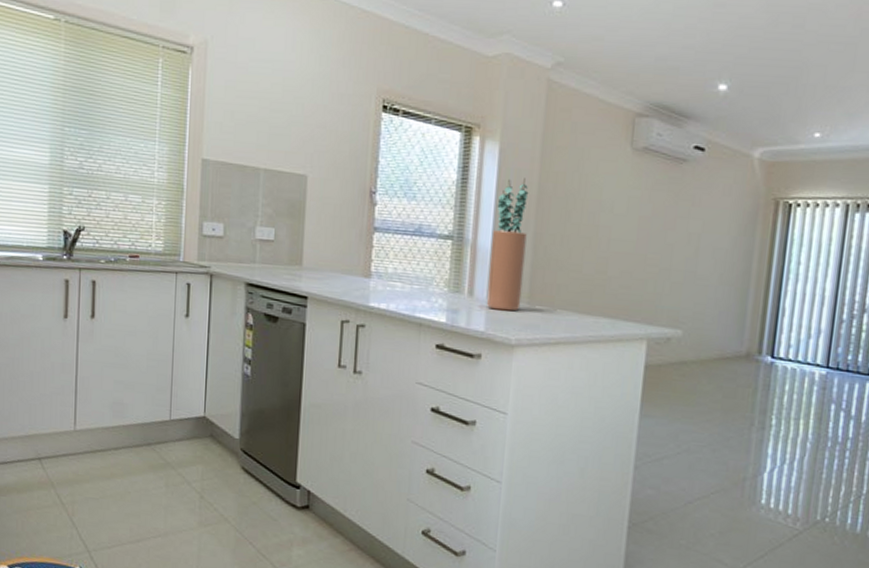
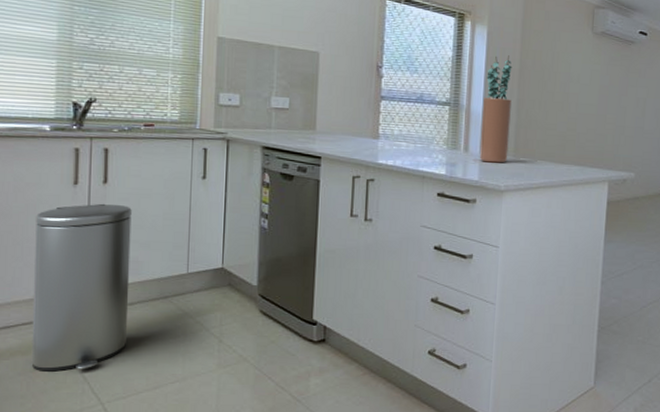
pedal bin: none [26,339,117,514] -> present [31,203,132,372]

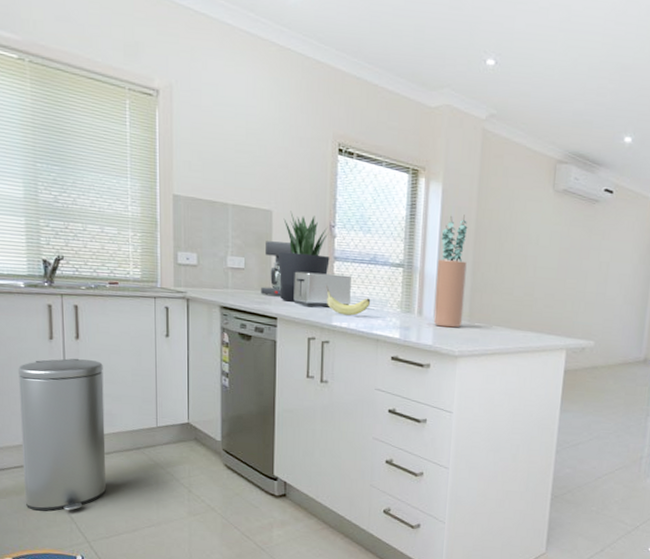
coffee maker: none [305,81,338,135] -> present [261,241,292,296]
planter: none [323,52,376,141] -> present [277,211,330,302]
toaster: none [338,110,398,146] -> present [293,271,351,307]
fruit: none [371,124,417,154] -> present [325,285,371,316]

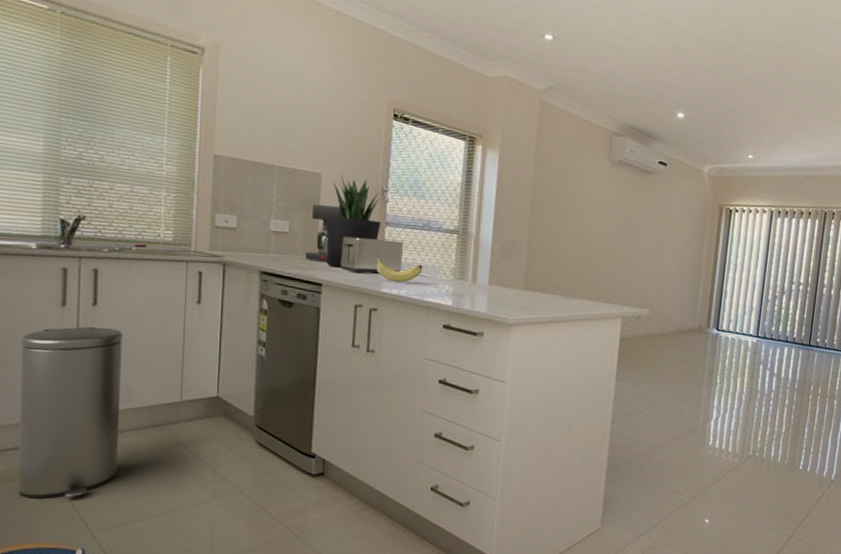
vase: present [433,215,468,328] -> none [487,182,524,296]

